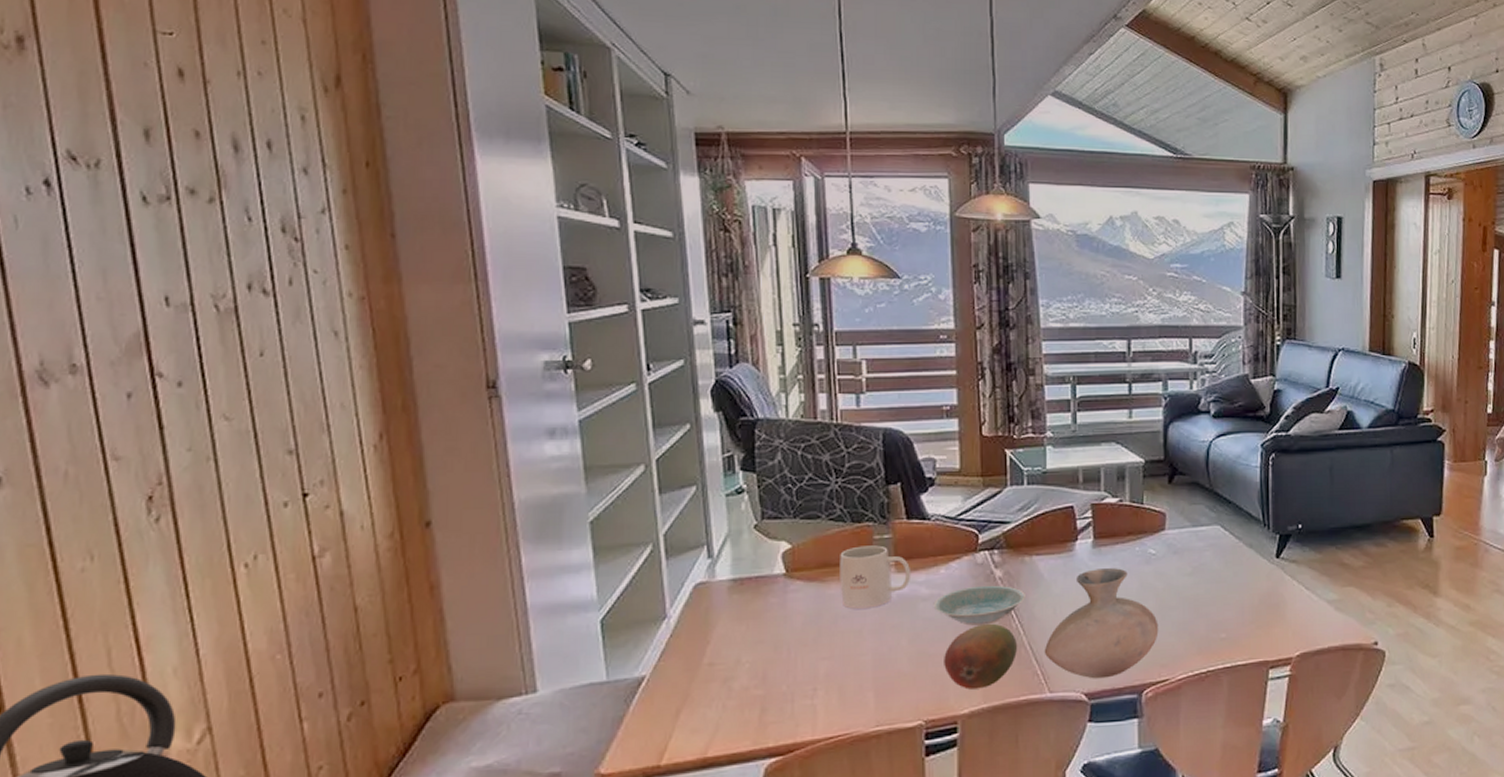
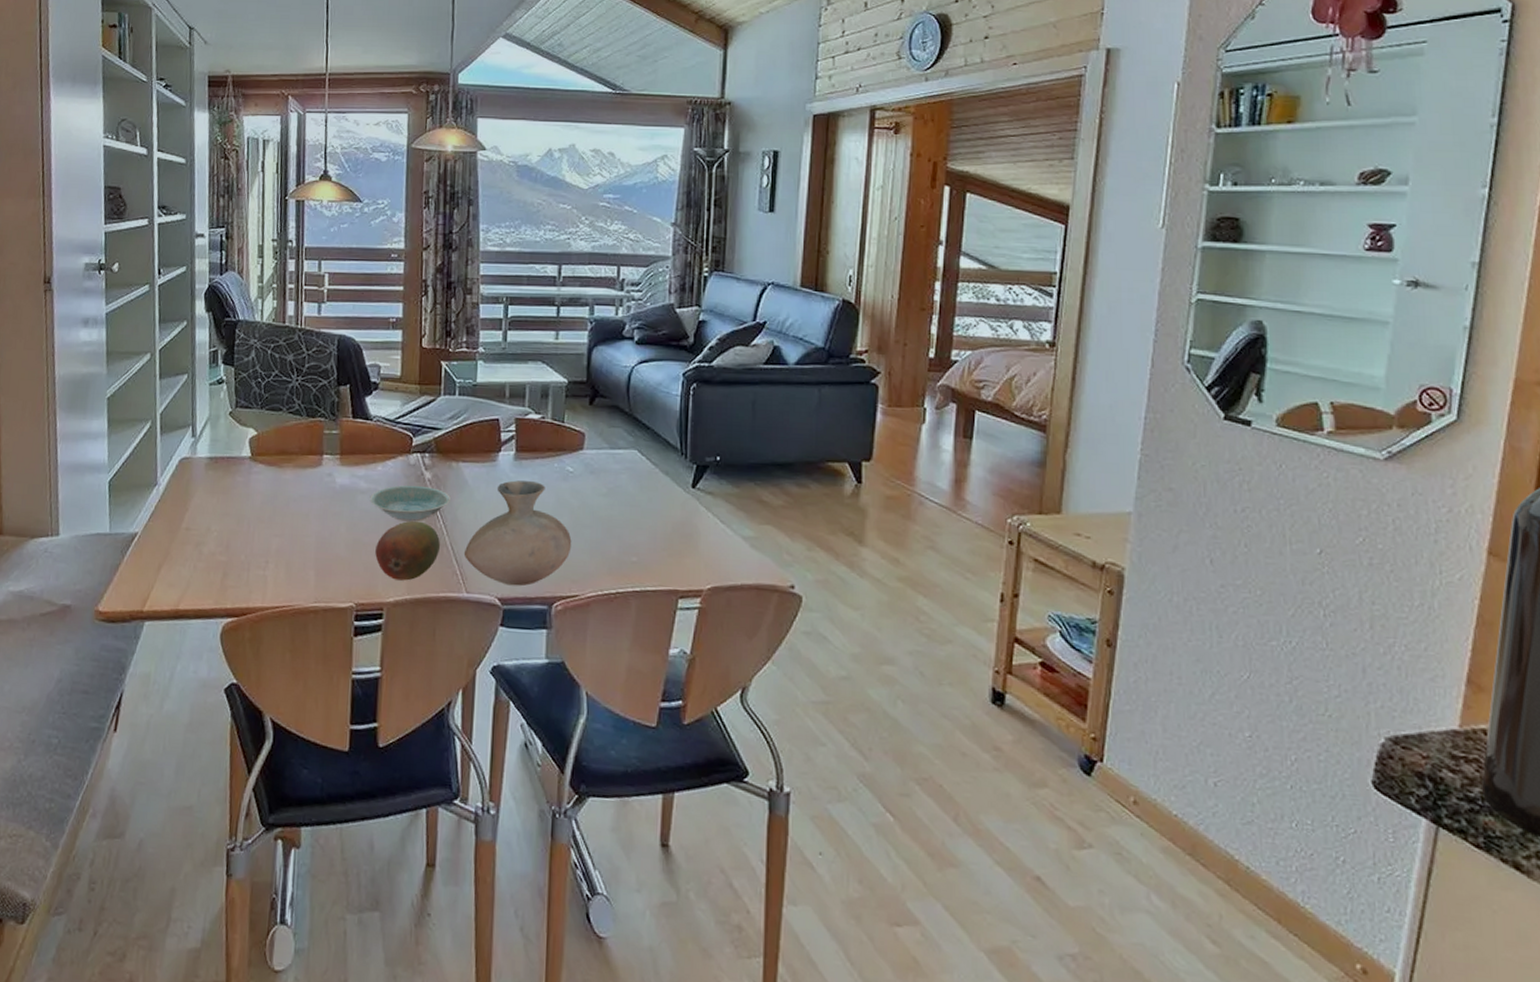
mug: present [838,545,912,610] -> none [293,438,353,496]

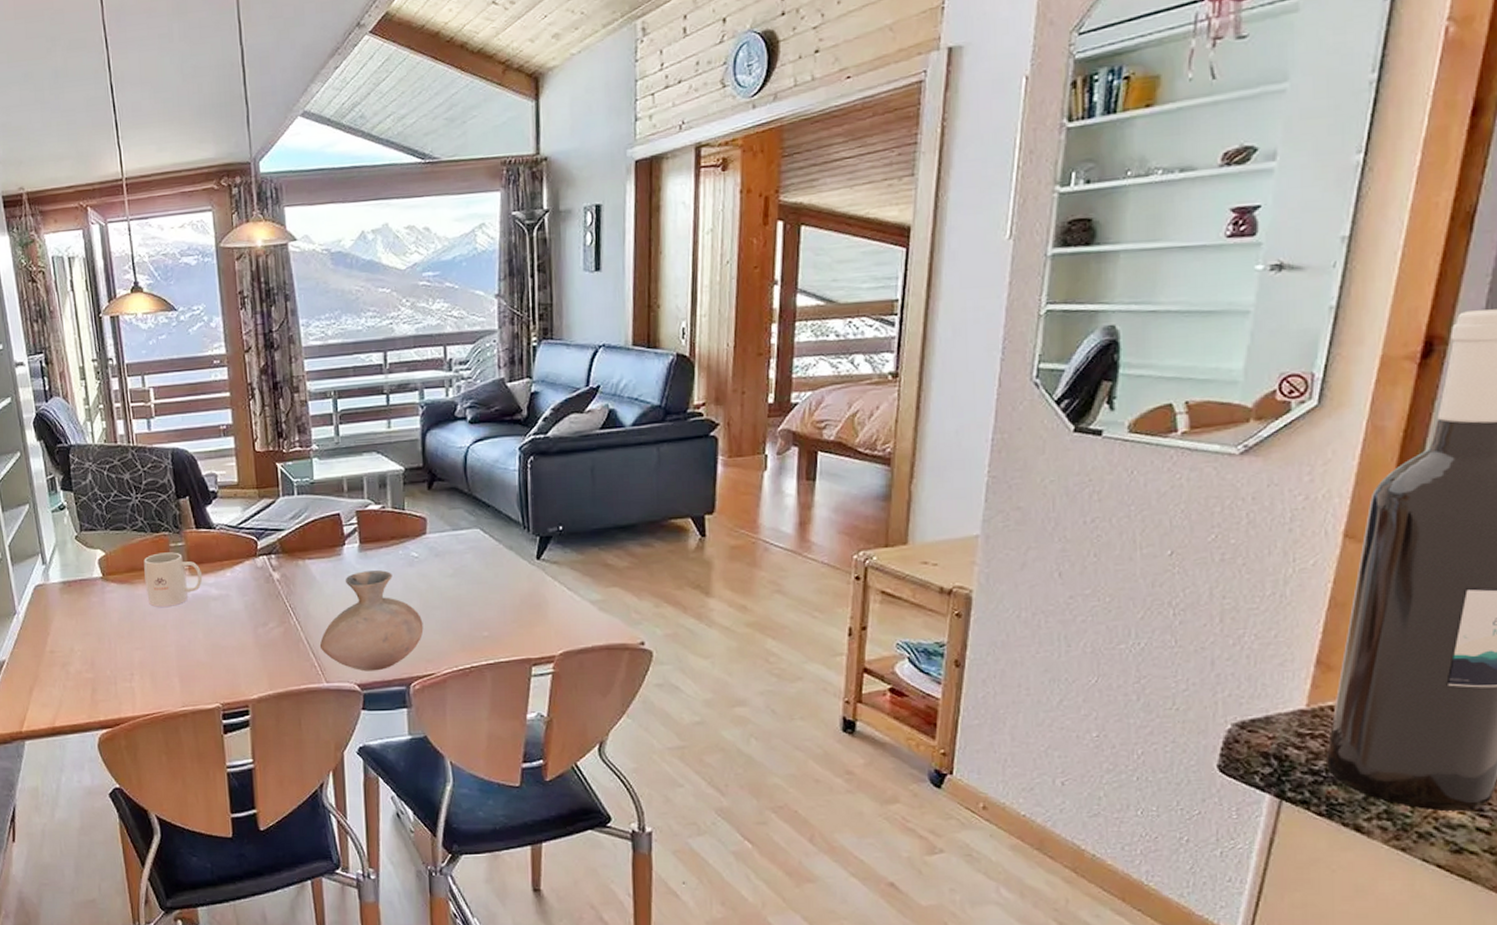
mug: none [293,438,353,496] -> present [143,552,203,608]
bowl: present [369,485,451,522] -> none [222,586,301,622]
fruit: present [375,520,440,581] -> none [234,620,296,678]

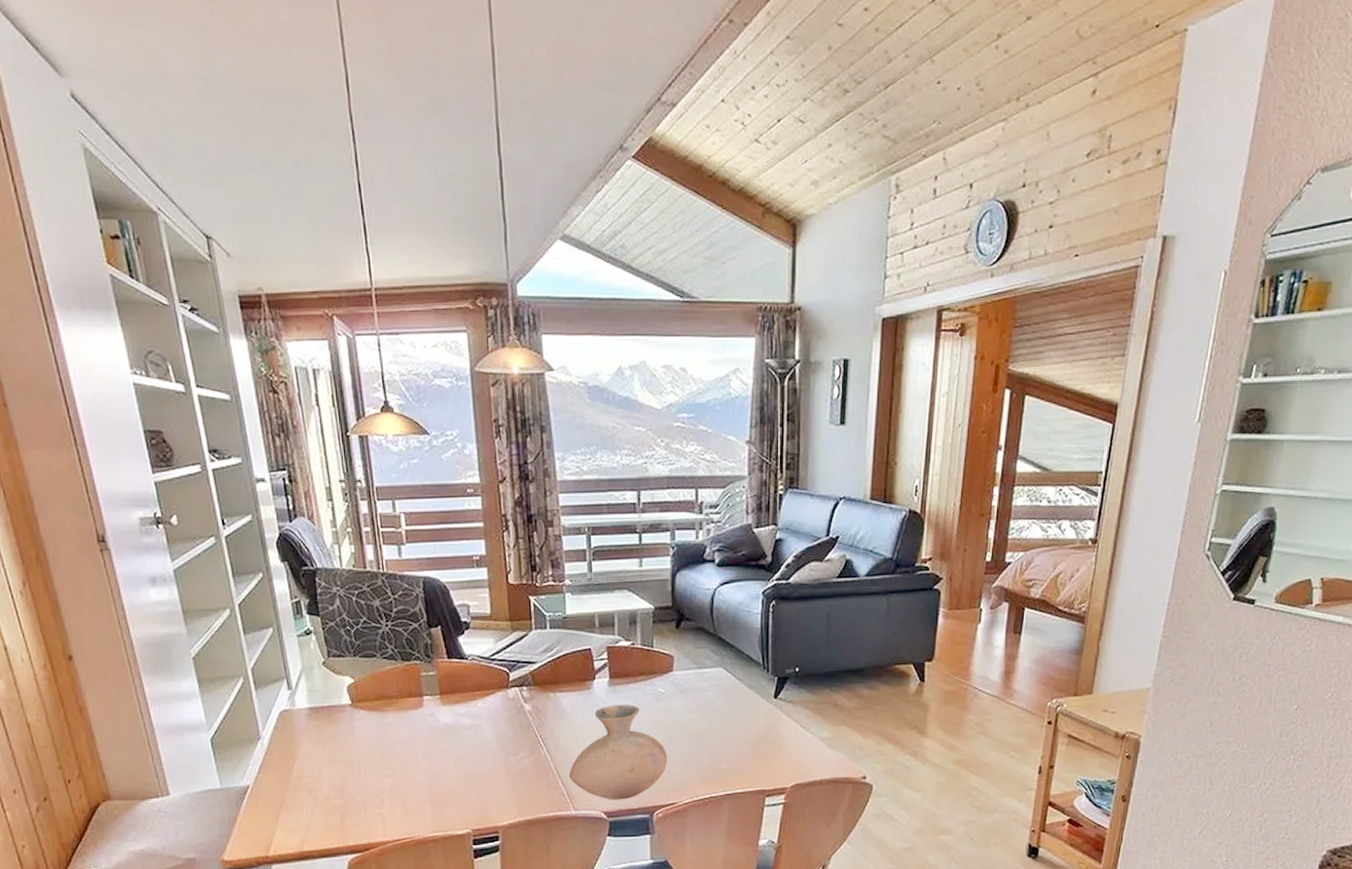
mug: present [143,552,203,608] -> none [394,681,455,736]

